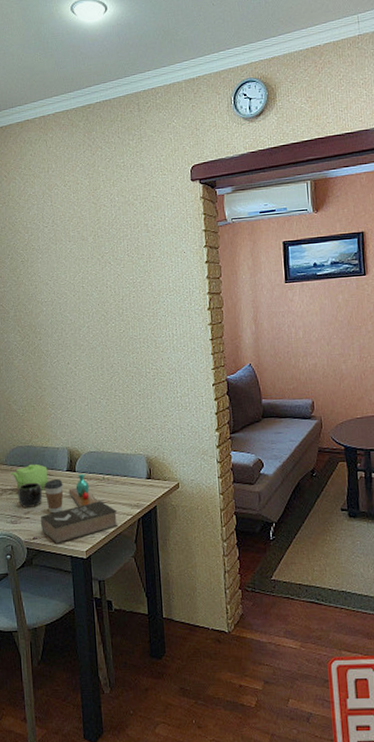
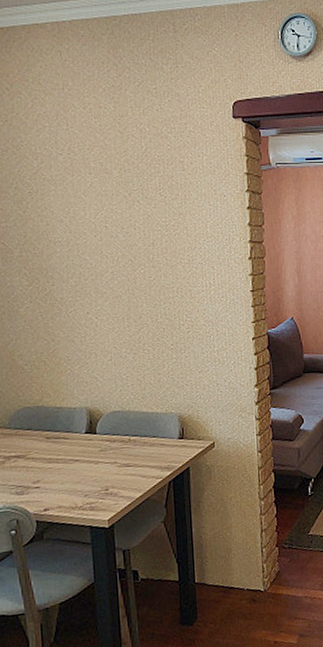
teapot: present [9,464,48,491] -> none [14,426,63,456]
mug: present [17,482,42,508] -> none [24,447,55,476]
book: present [41,501,119,545] -> none [54,464,146,515]
coffee cup: present [44,478,64,514] -> none [57,442,82,481]
vase: present [68,473,99,507] -> none [87,435,123,473]

